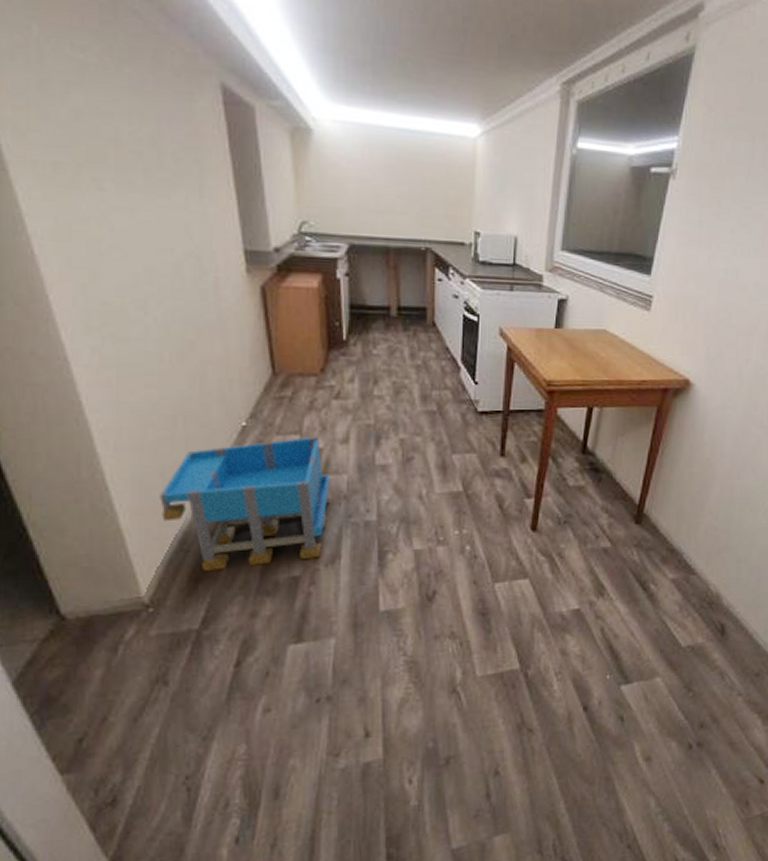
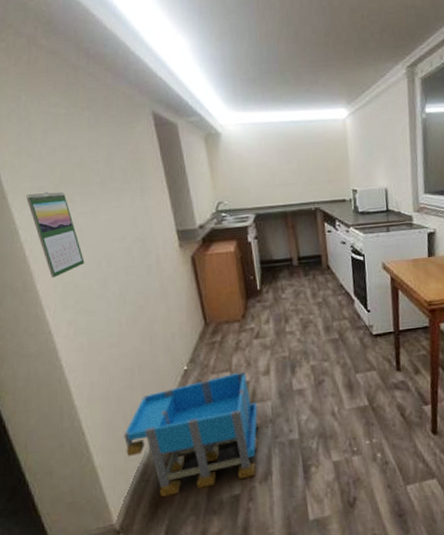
calendar: none [36,170,117,289] -> present [26,191,85,278]

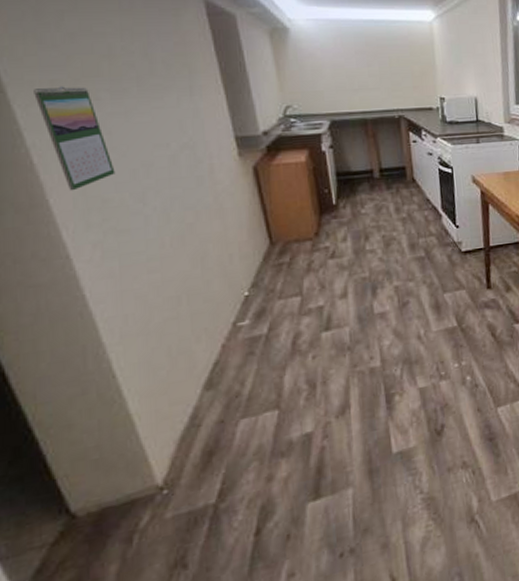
storage bin: present [124,371,258,498] -> none [168,295,334,444]

